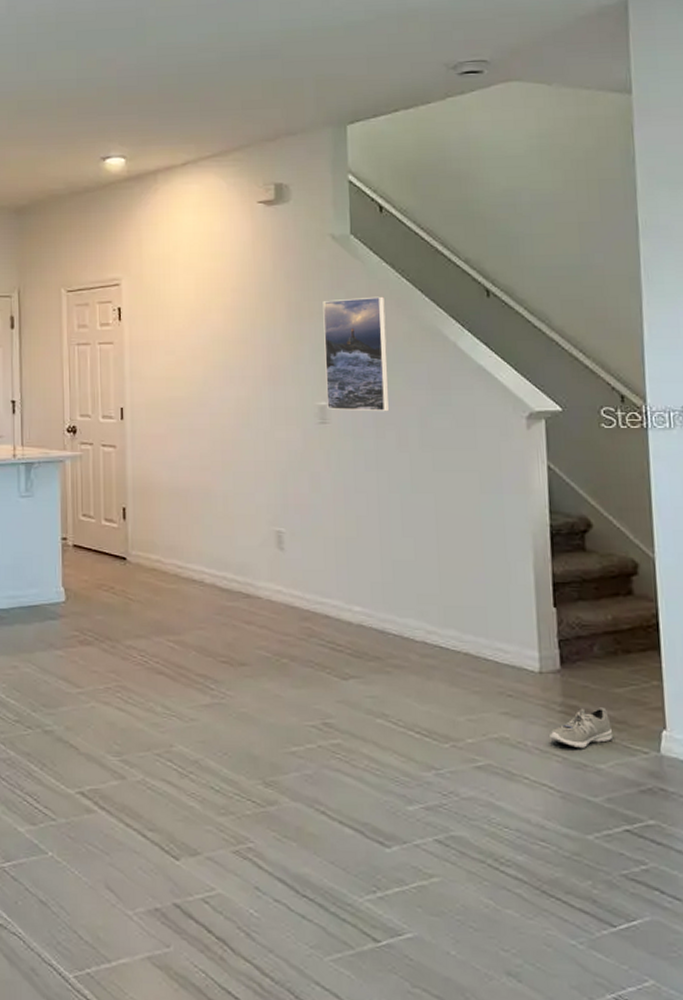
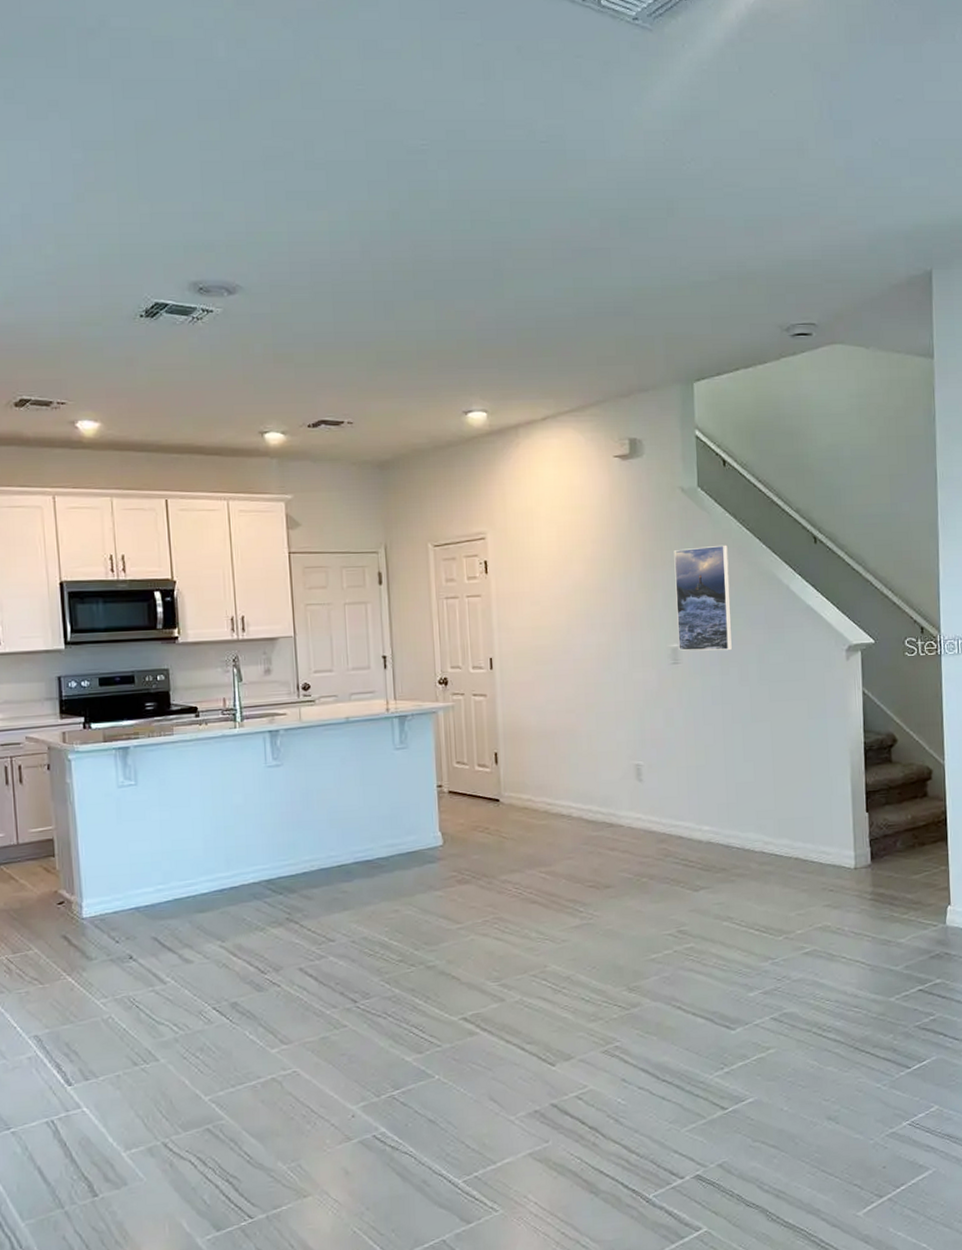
sneaker: present [549,707,614,748] -> none [862,892,911,928]

